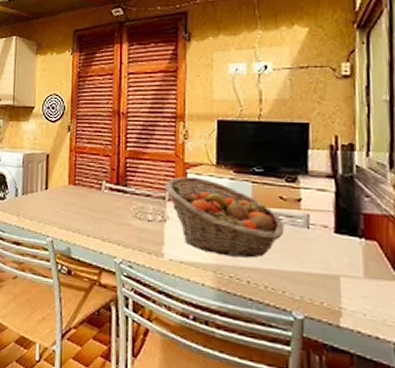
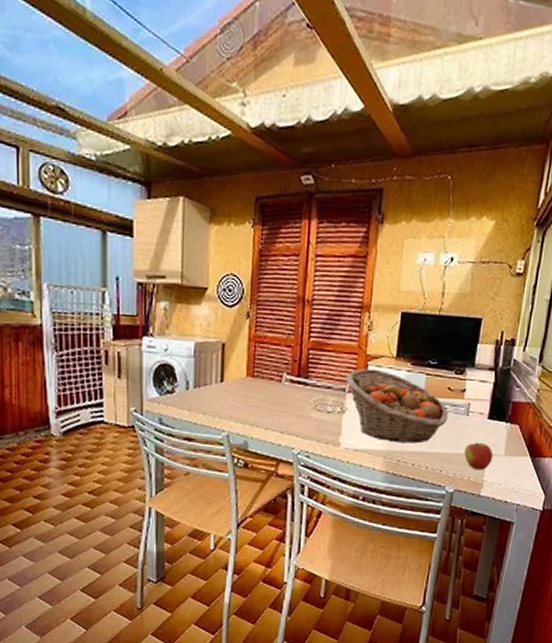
apple: none [311,260,350,295] -> present [464,442,494,470]

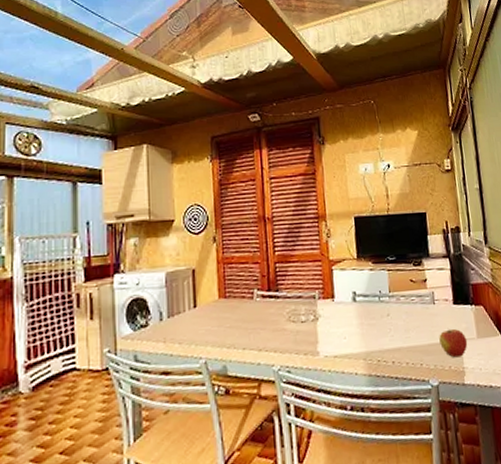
fruit basket: present [346,368,449,444] -> none [314,272,417,343]

